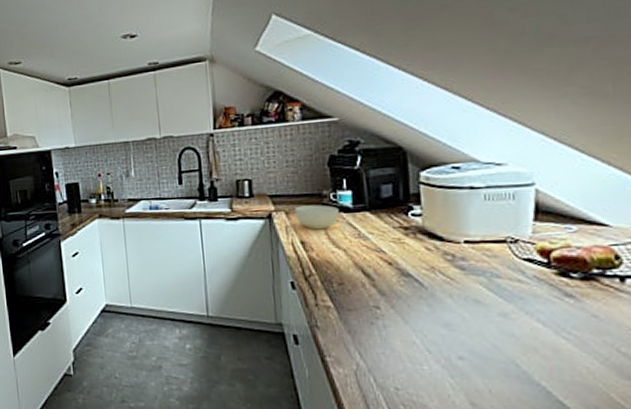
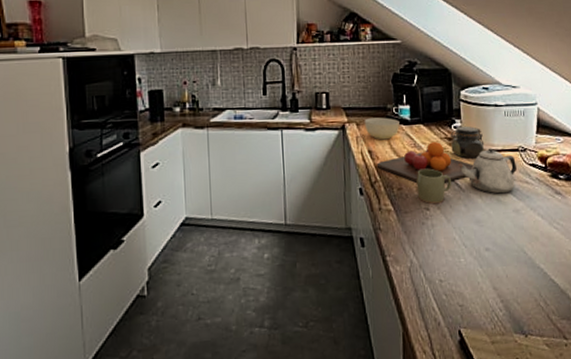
chopping board: none [312,232,440,279] -> present [377,142,474,183]
mug: none [362,261,410,302] -> present [416,168,452,204]
jar: none [406,213,455,251] -> present [450,126,485,158]
teapot: none [418,238,504,294] -> present [458,148,517,194]

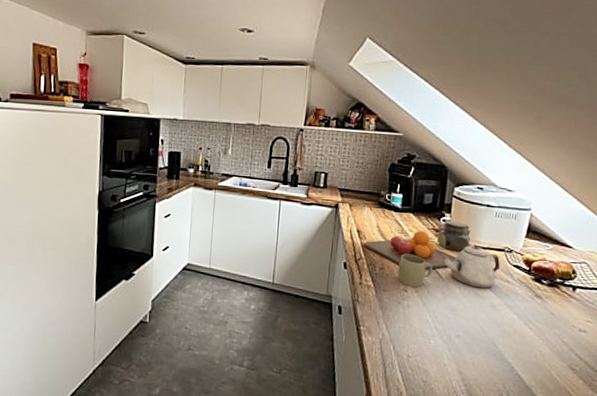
bowl: present [364,117,400,140] -> none [356,201,390,223]

